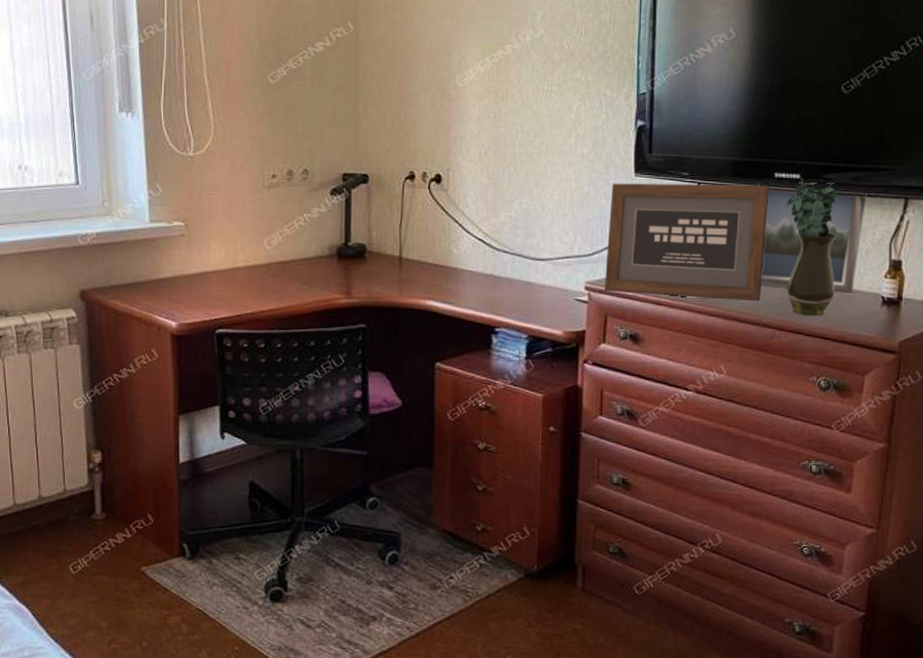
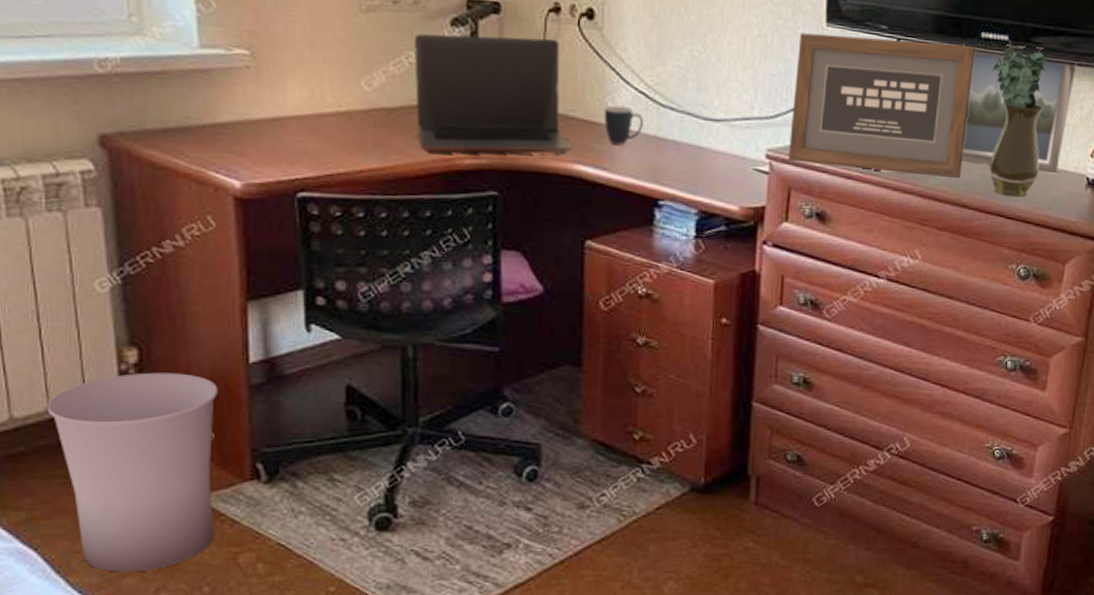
waste bin: none [39,470,157,627] -> present [47,372,218,572]
laptop computer: none [303,201,425,296] -> present [414,34,573,154]
mug: none [449,251,482,284] -> present [603,105,643,145]

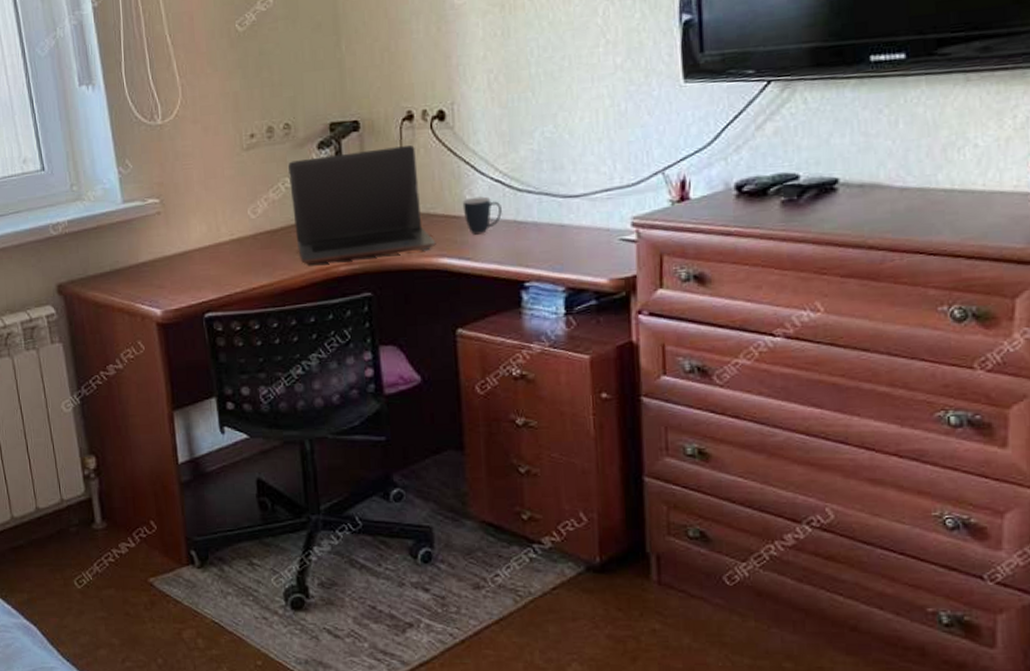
waste bin: present [47,372,218,572] -> none [36,475,163,645]
picture frame: present [788,32,976,179] -> none [655,73,866,226]
picture frame: present [961,44,1077,174] -> none [848,58,1002,199]
vase: present [989,39,1047,198] -> none [888,57,965,231]

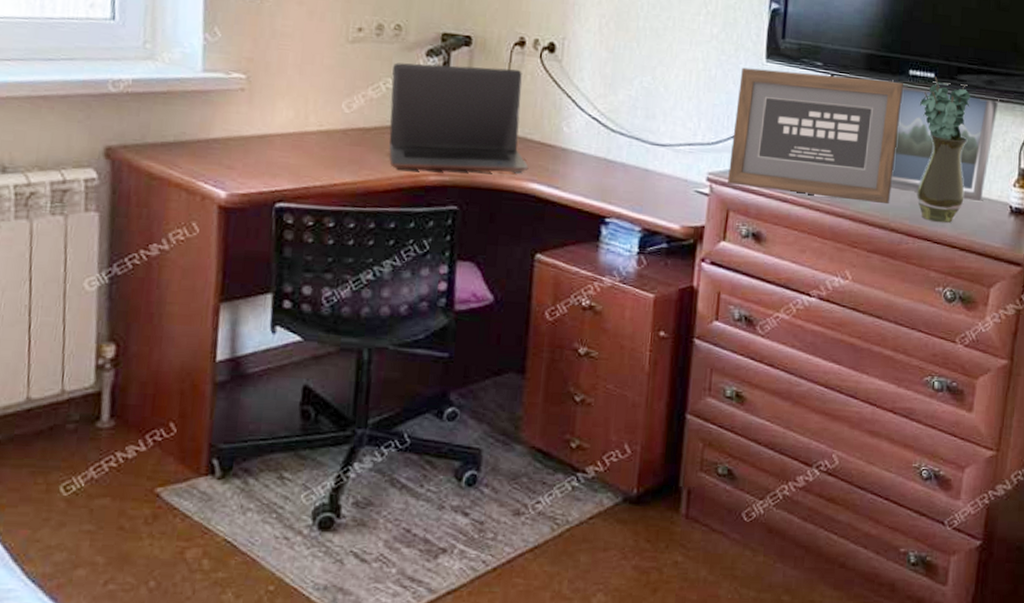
mug: present [462,196,502,235] -> none [558,130,595,166]
picture frame: none [655,73,866,226] -> present [728,67,904,205]
picture frame: none [848,58,1002,199] -> present [890,80,999,202]
vase: none [888,57,965,231] -> present [916,76,971,223]

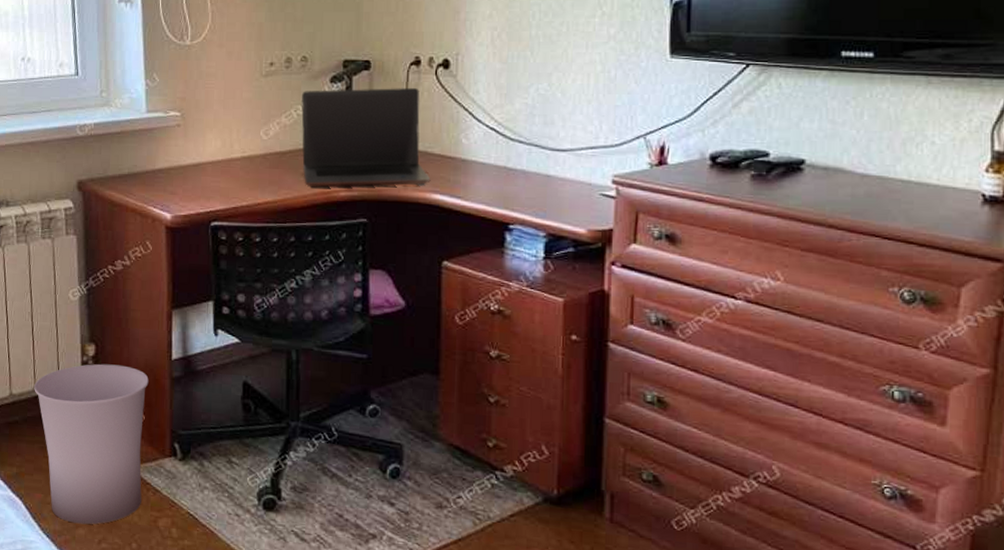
waste bin: none [26,367,185,564] -> present [34,363,149,525]
picture frame: present [728,67,904,205] -> none [635,65,836,199]
picture frame: present [890,80,999,202] -> none [821,61,960,192]
vase: present [916,76,971,223] -> none [856,56,922,217]

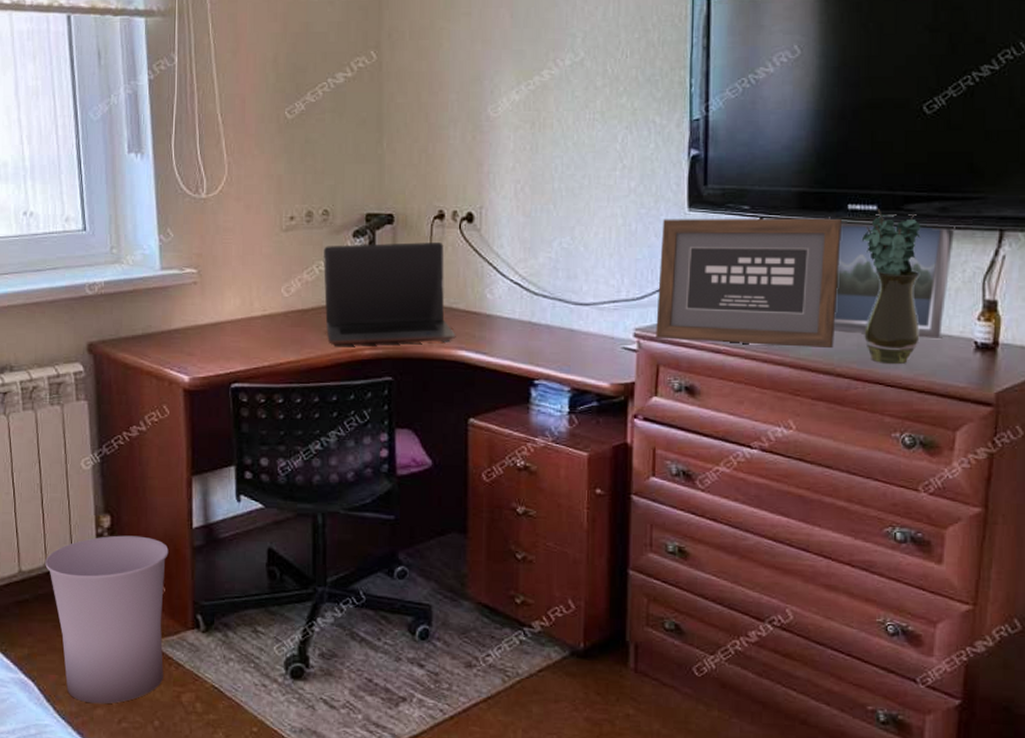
picture frame: none [635,65,836,199] -> present [656,218,843,349]
picture frame: none [821,61,960,192] -> present [829,214,955,340]
vase: none [856,56,922,217] -> present [861,209,921,365]

